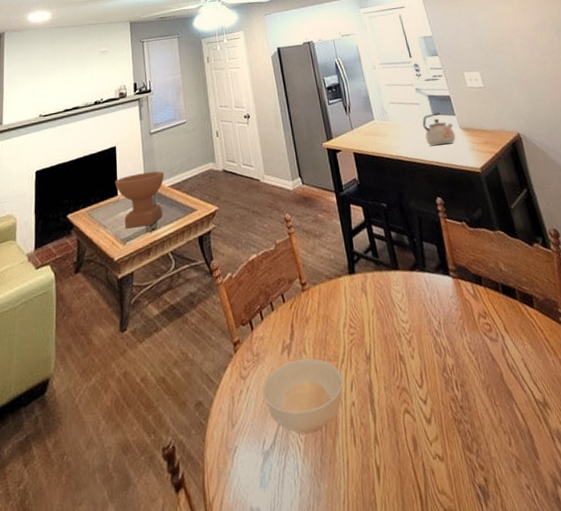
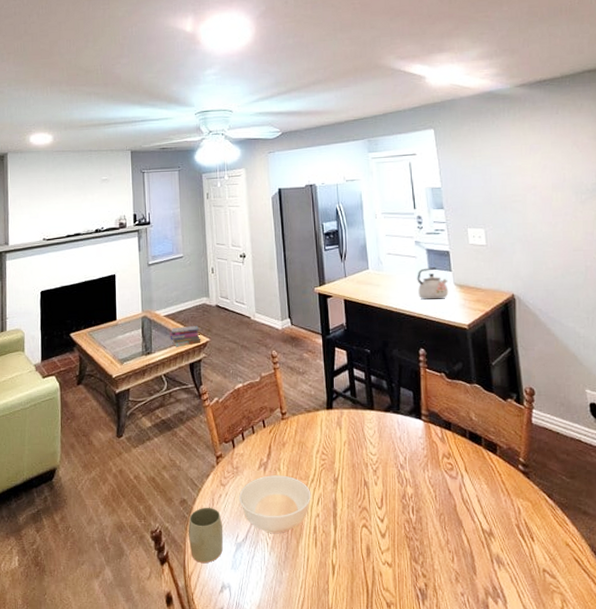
decorative bowl: present [115,171,165,229] -> none [114,301,161,351]
books: none [174,193,210,220] -> present [168,325,201,347]
mug: none [206,408,249,484] -> present [188,507,224,563]

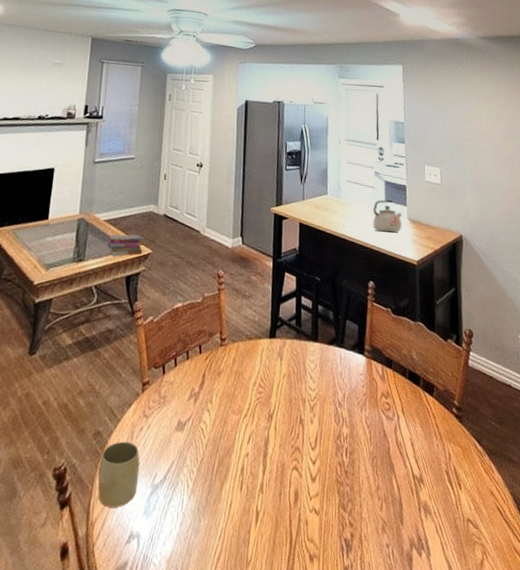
bowl: present [239,475,311,534] -> none [162,407,243,475]

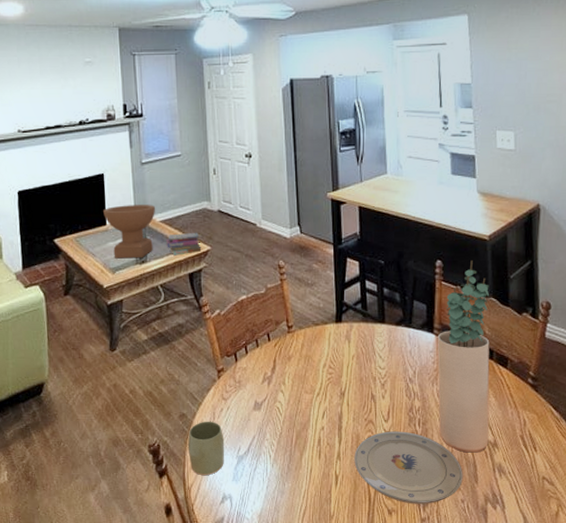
decorative bowl: none [47,201,102,257] -> present [103,205,156,259]
plate: none [277,461,389,549] -> present [354,431,463,504]
vase: none [365,284,417,489] -> present [437,260,490,453]
kettle: present [373,200,403,233] -> none [438,173,472,208]

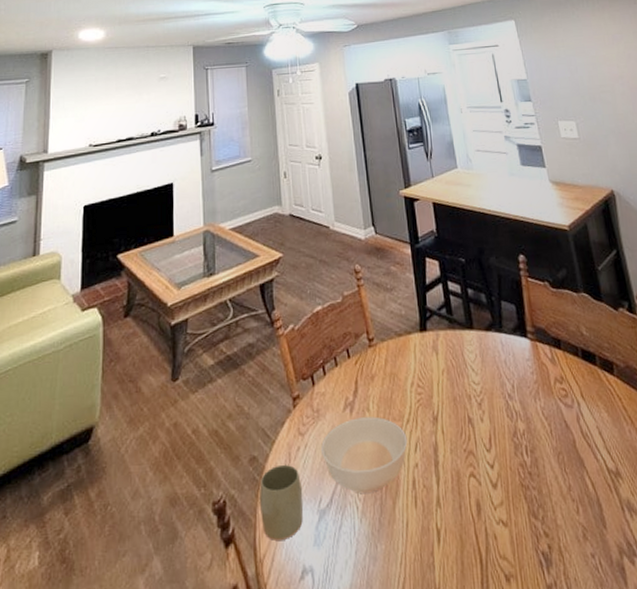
decorative bowl: present [103,205,156,259] -> none [171,212,226,272]
books: present [165,232,202,256] -> none [235,238,273,266]
bowl: none [241,389,317,447] -> present [321,416,408,495]
plate: present [354,431,463,504] -> none [456,463,589,565]
vase: present [437,260,490,453] -> none [532,253,610,487]

